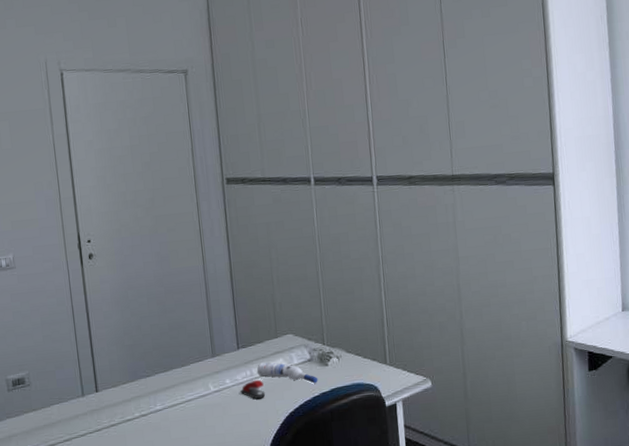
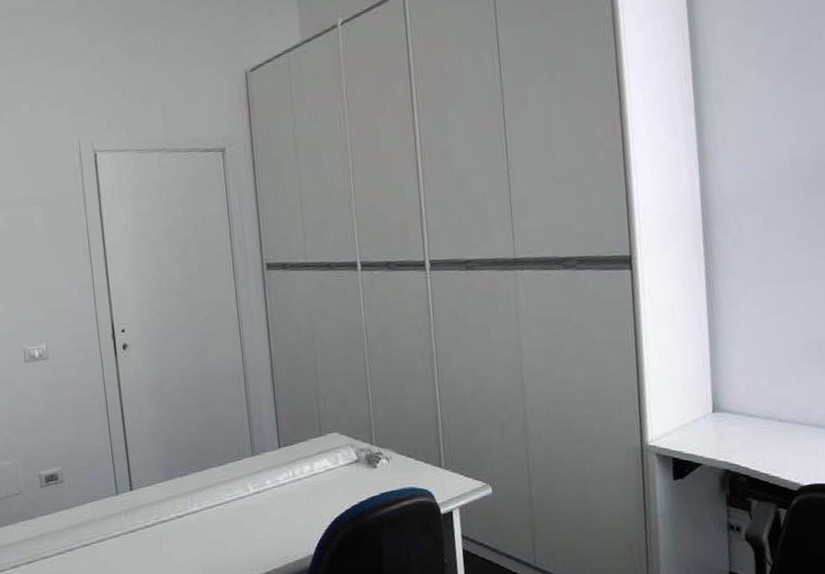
stapler: present [240,379,266,399] -> none [282,481,309,503]
water bottle: present [257,362,318,384] -> none [300,462,366,487]

